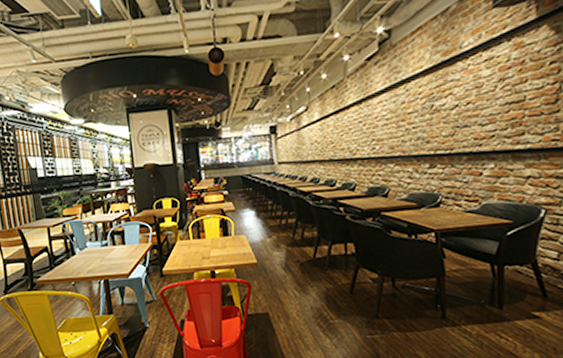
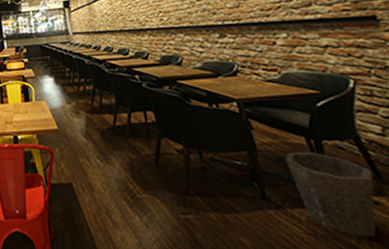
waste bin: none [469,276,540,345] -> present [285,151,377,237]

